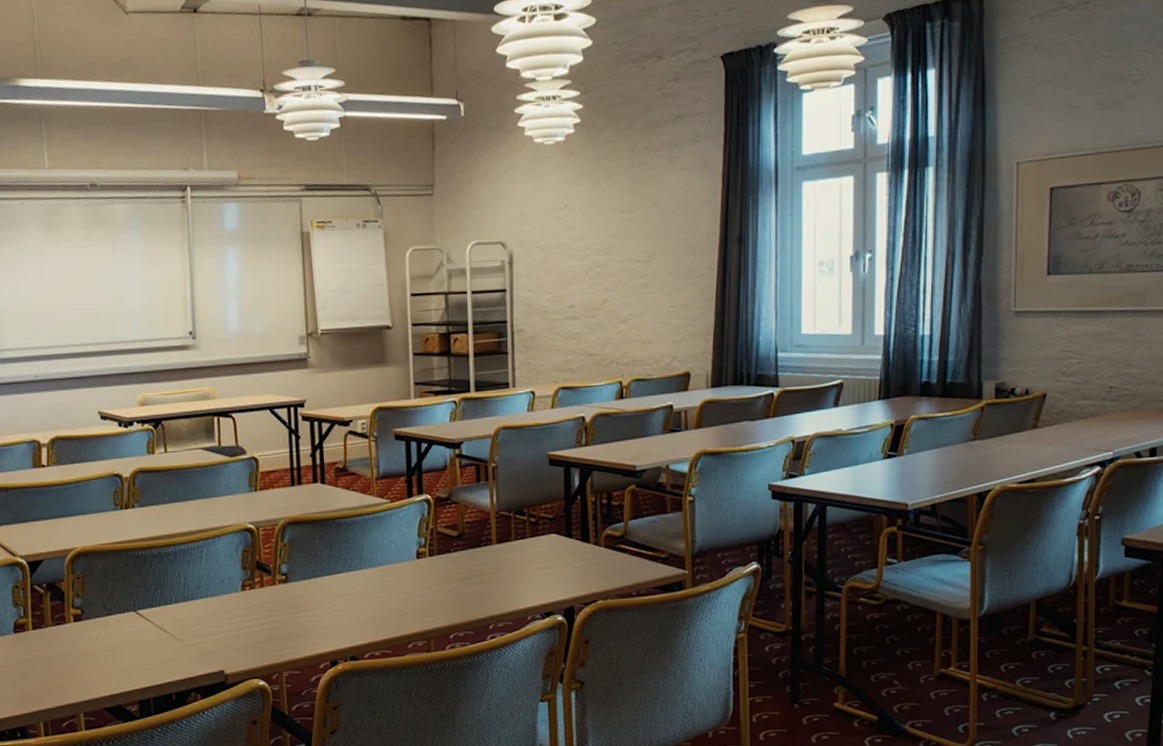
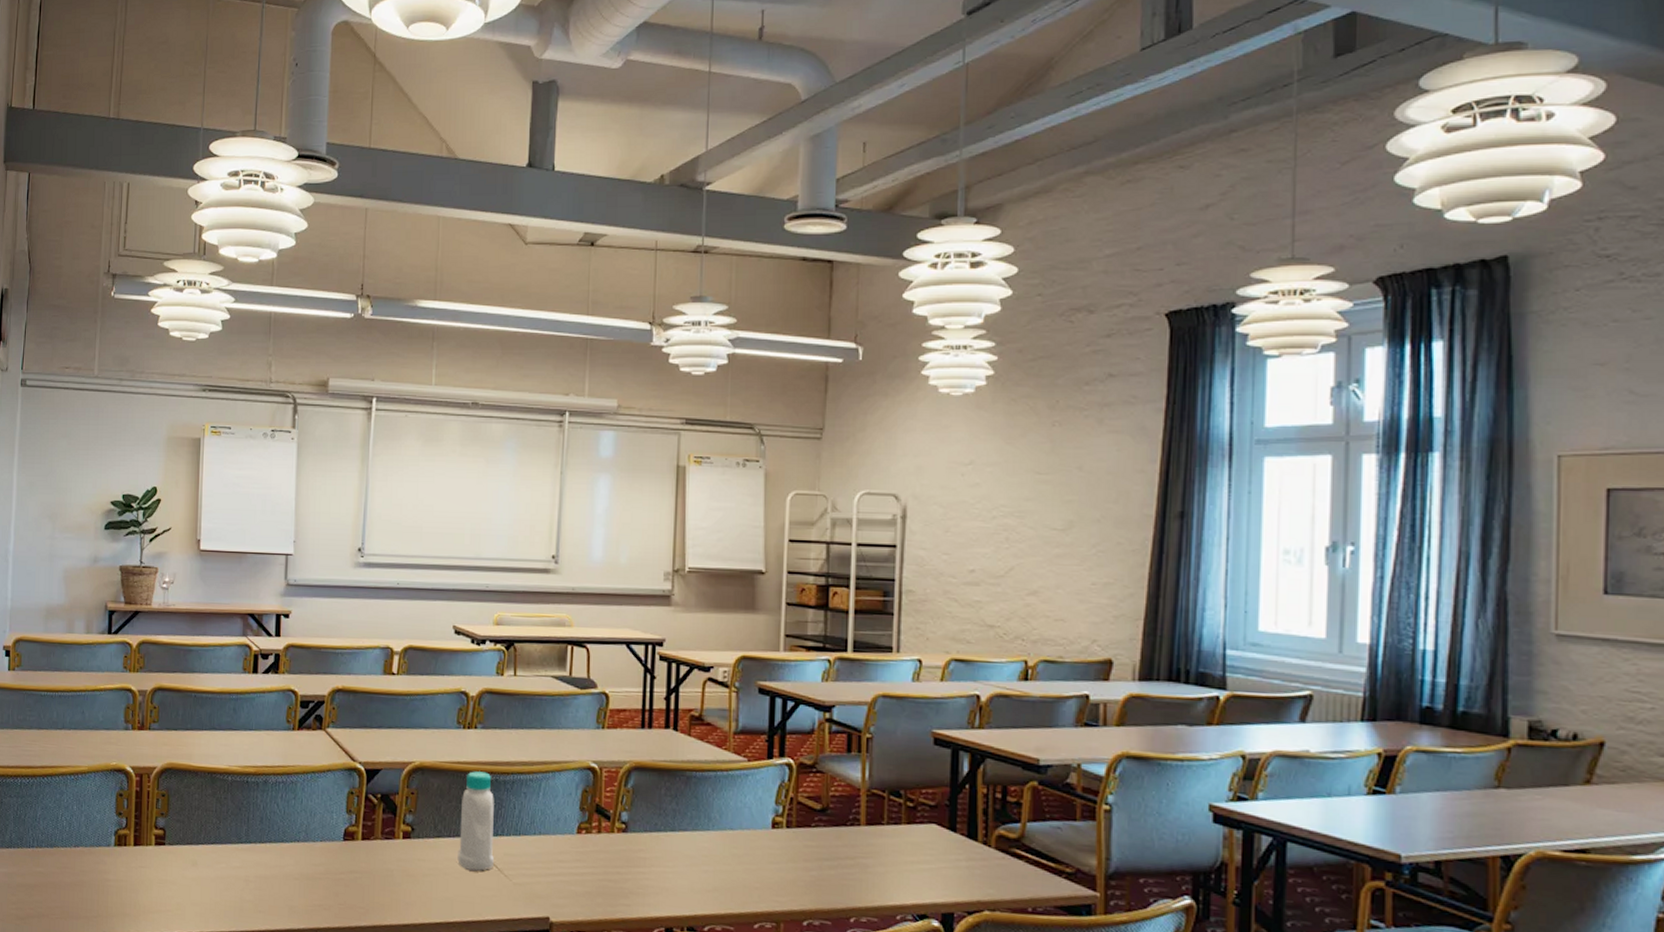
bottle: none [127,547,166,640] -> present [457,771,494,871]

